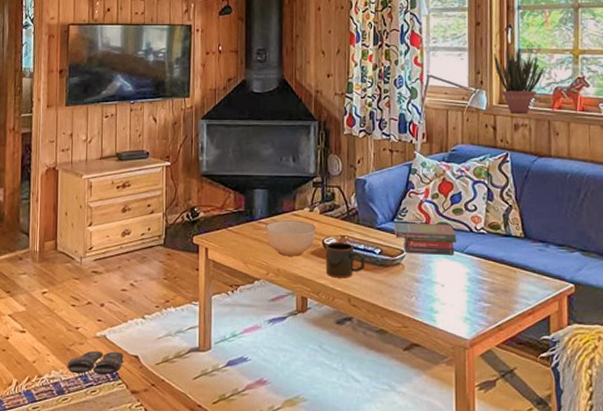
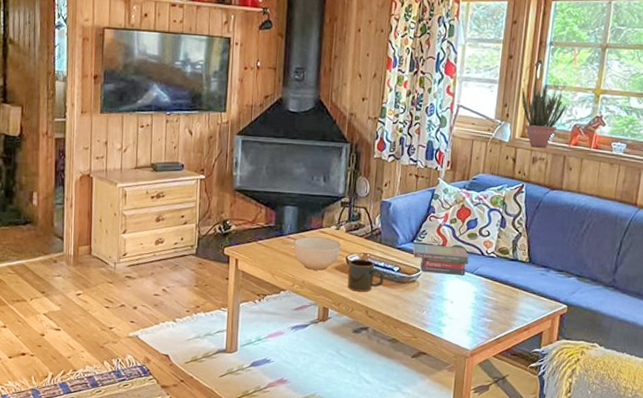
slippers: present [68,351,125,374] -> none [102,349,156,371]

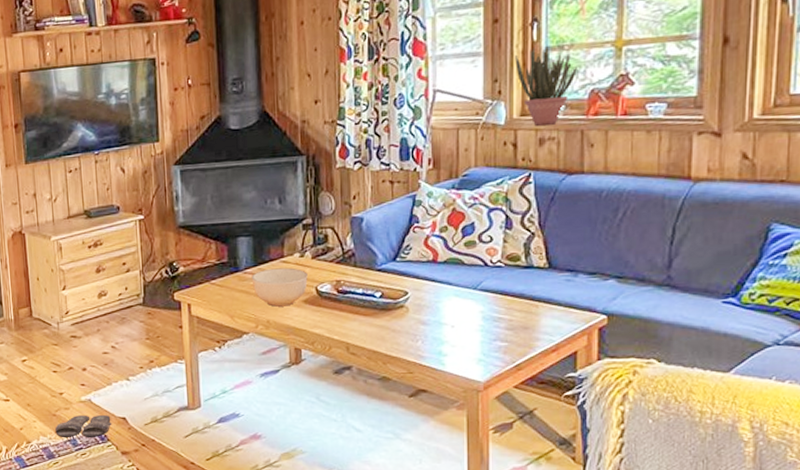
slippers: none [102,349,156,371] -> present [55,414,113,437]
mug: present [347,258,385,292] -> none [319,287,365,326]
books: present [412,243,469,276] -> none [396,259,469,294]

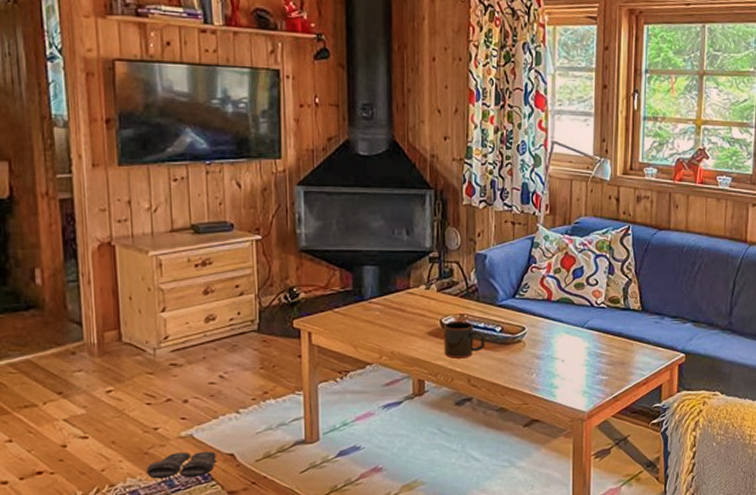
bowl: present [251,267,308,307] -> none [376,299,433,338]
mug: none [319,287,365,326] -> present [443,320,486,358]
potted plant: present [515,45,577,127] -> none [620,115,667,186]

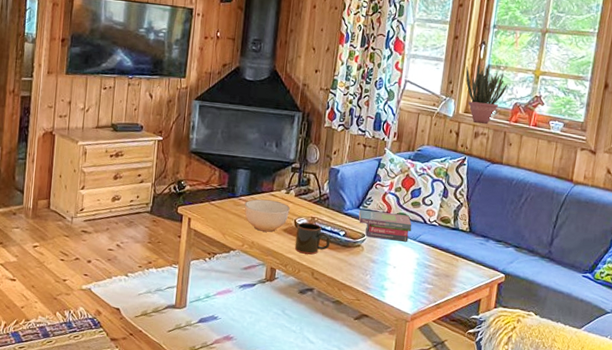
slippers: present [147,451,218,478] -> none [54,301,107,323]
bowl: none [376,299,433,338] -> present [244,199,290,232]
books: none [515,298,578,331] -> present [358,209,412,242]
potted plant: none [620,115,667,186] -> present [465,63,508,125]

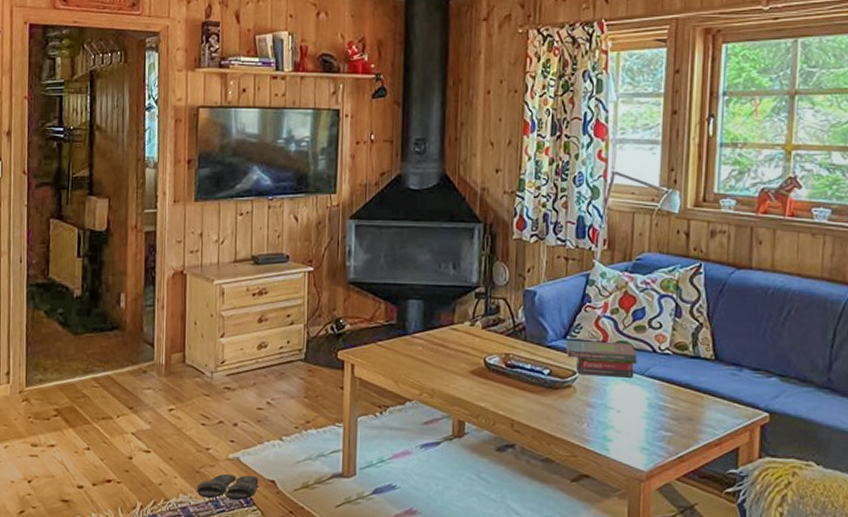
slippers: none [54,301,107,323] -> present [197,474,260,500]
bowl: present [244,199,290,232] -> none [419,335,477,376]
mug: present [294,222,331,255] -> none [486,360,533,401]
potted plant: present [465,63,508,125] -> none [691,141,749,220]

